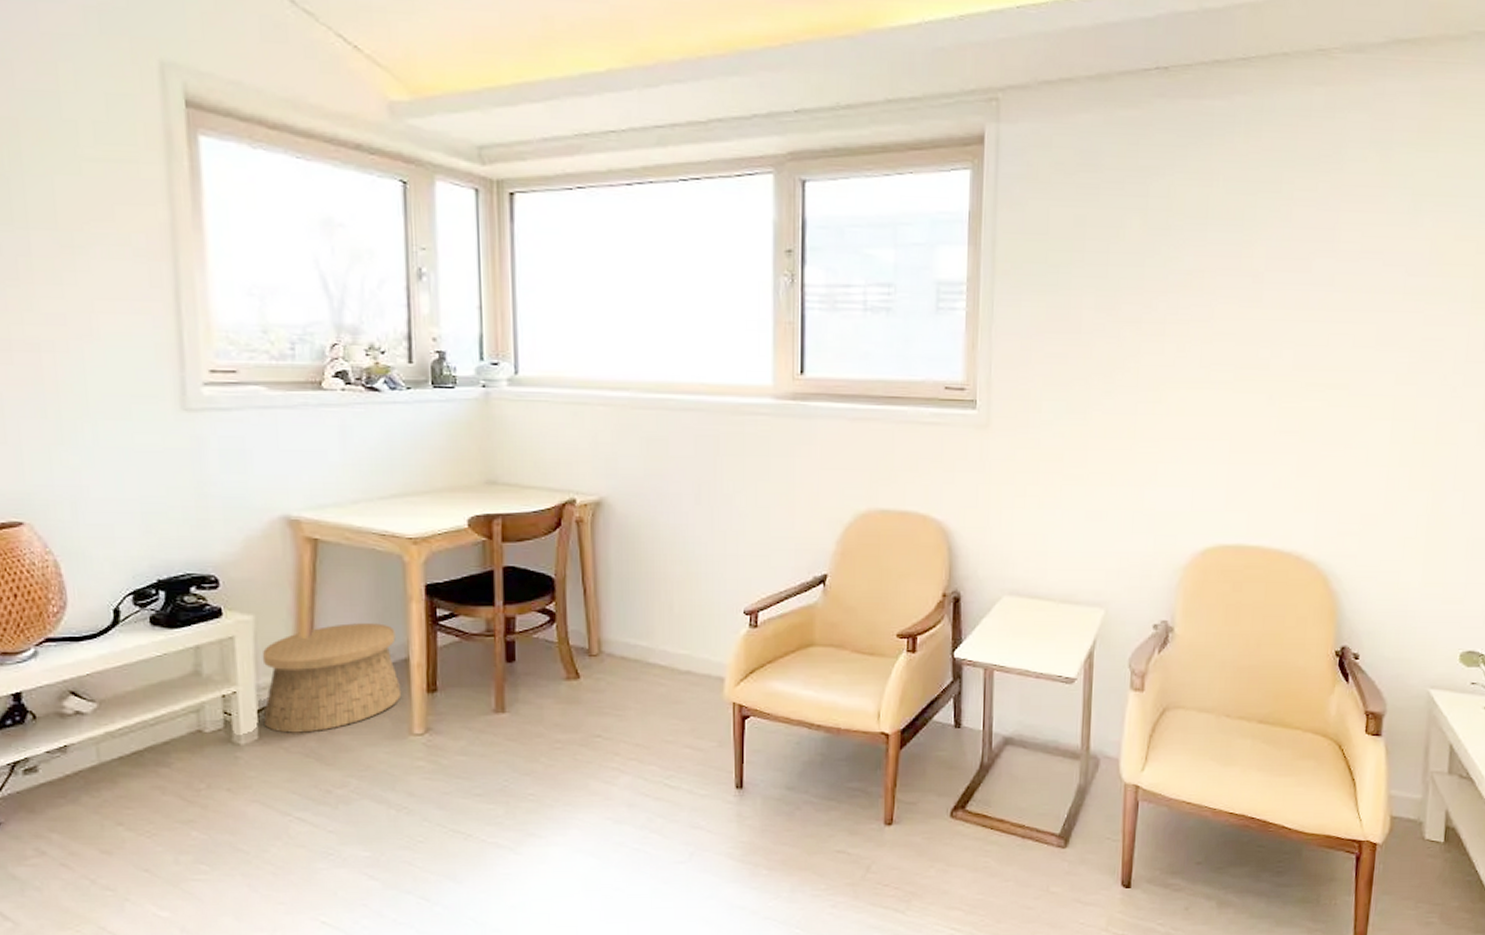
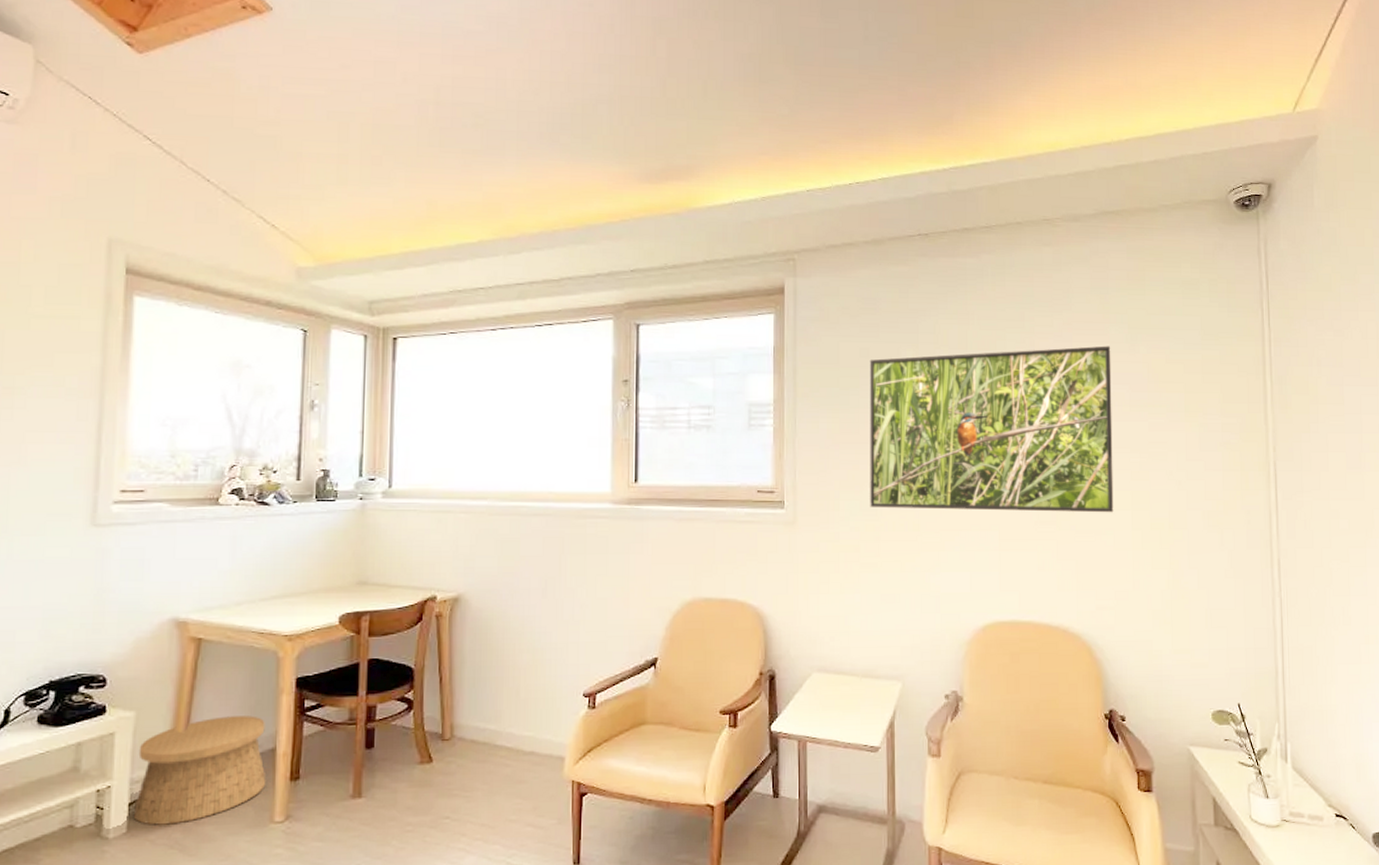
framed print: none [1078,217,1388,423] -> present [869,345,1114,513]

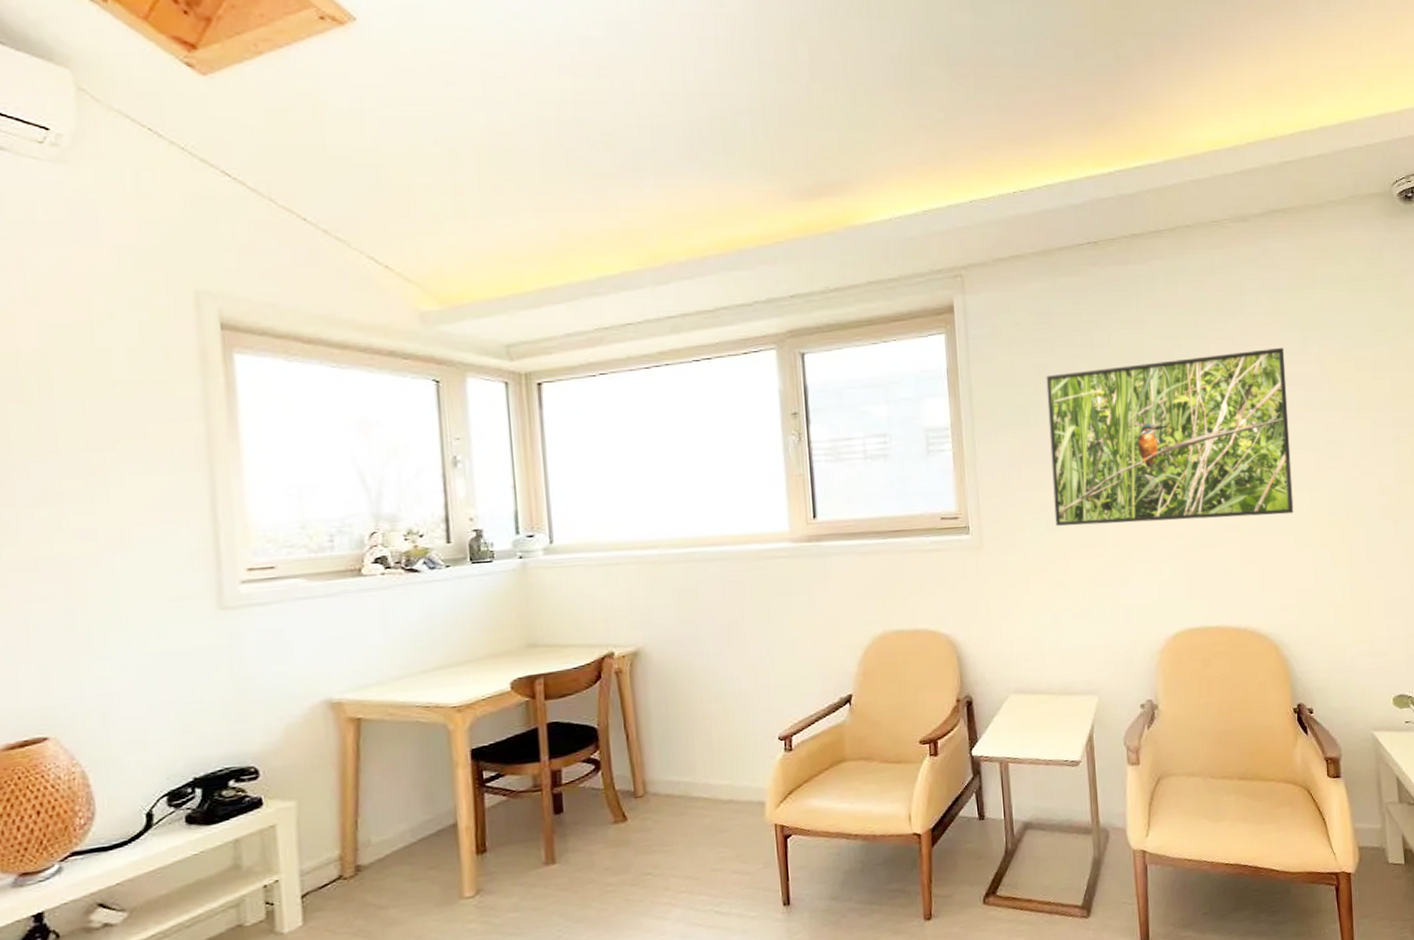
basket: present [133,715,266,825] -> none [305,792,451,916]

